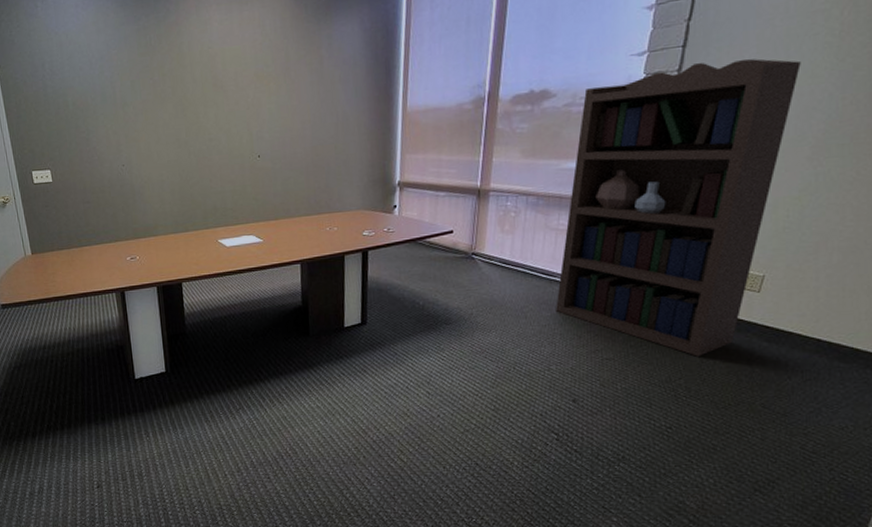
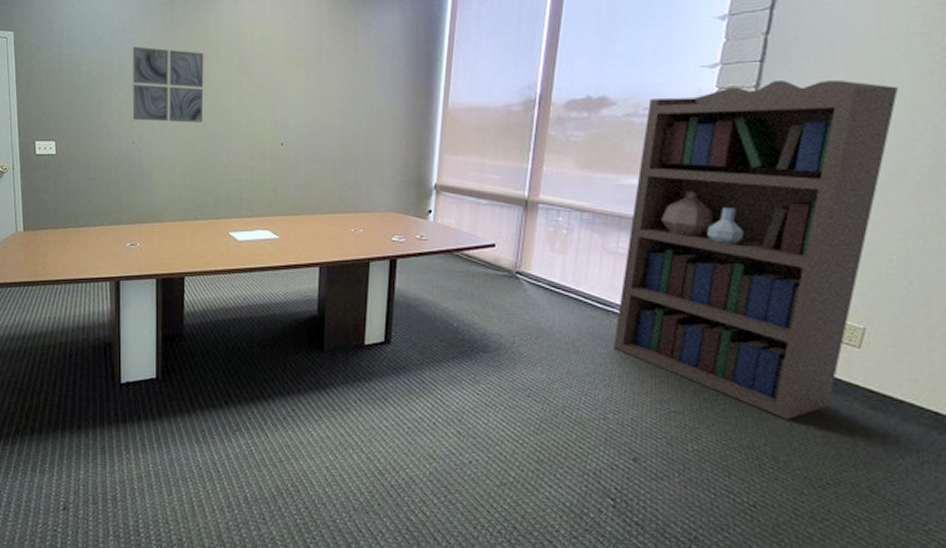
wall art: none [112,74,185,145] -> present [132,46,204,123]

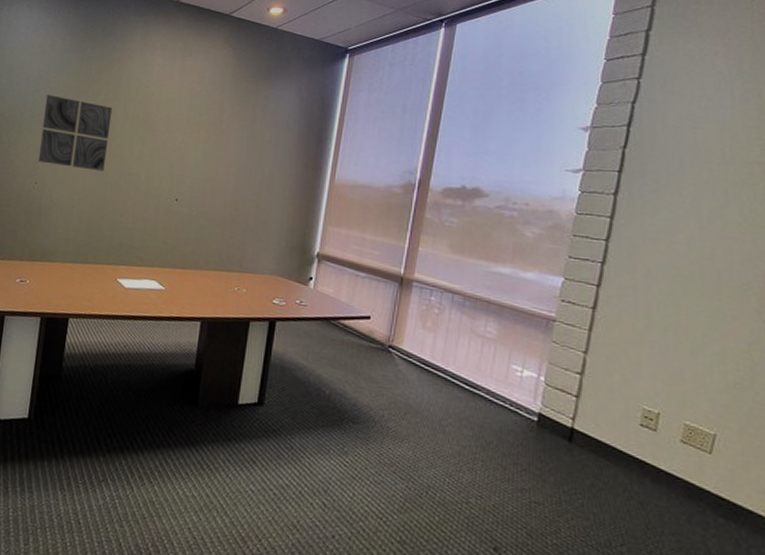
bookcase: present [614,80,898,420] -> none [479,191,741,521]

